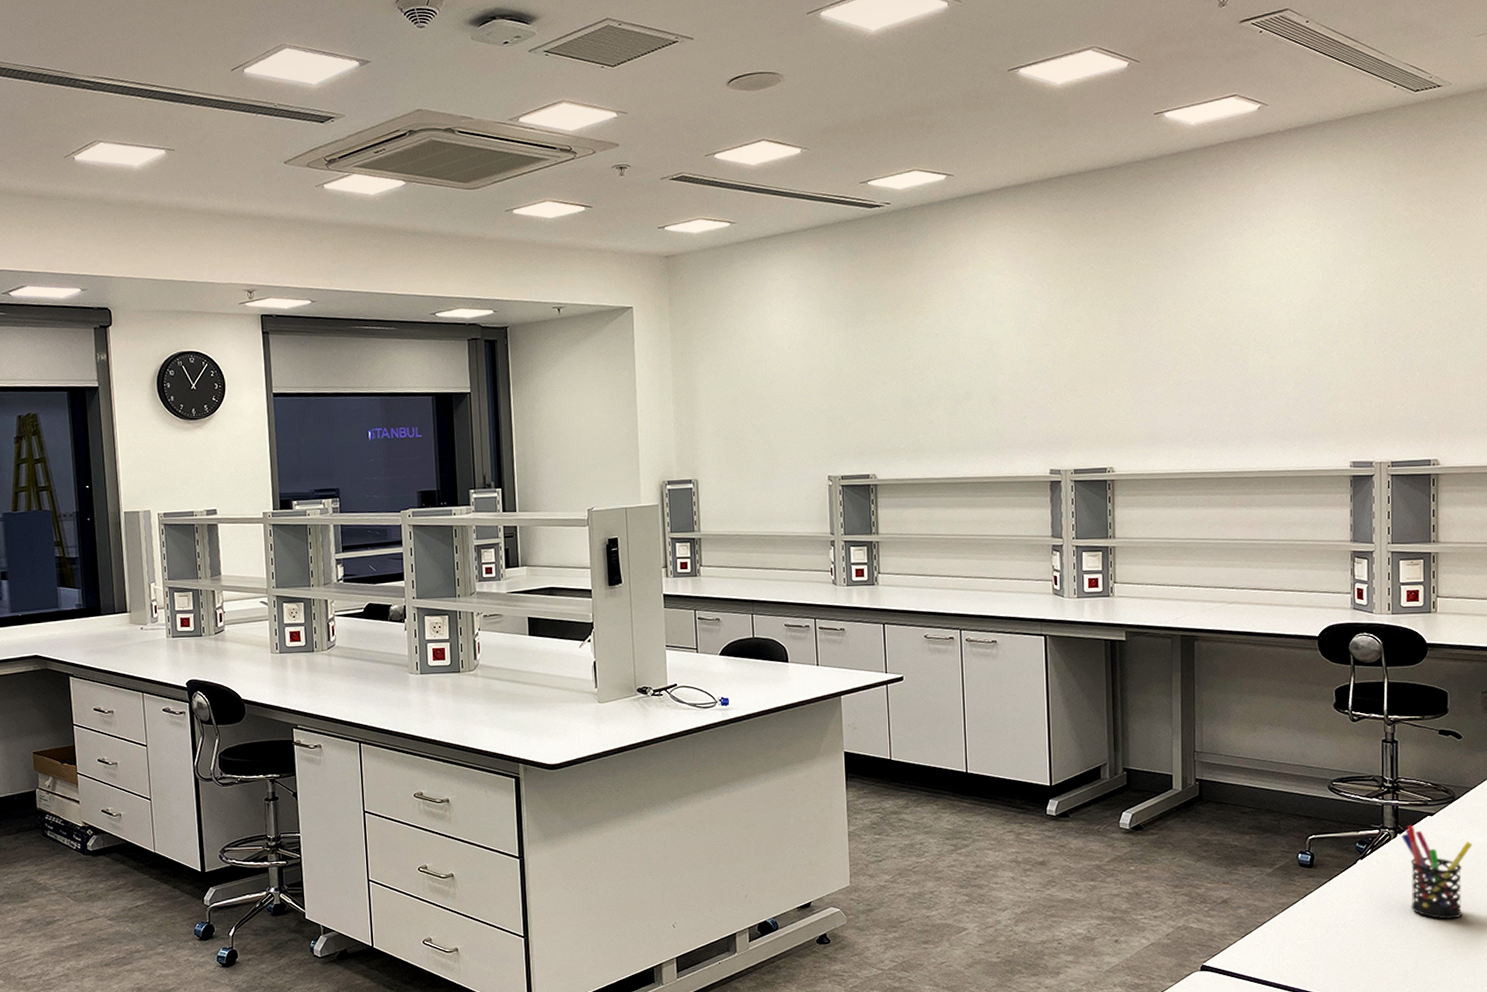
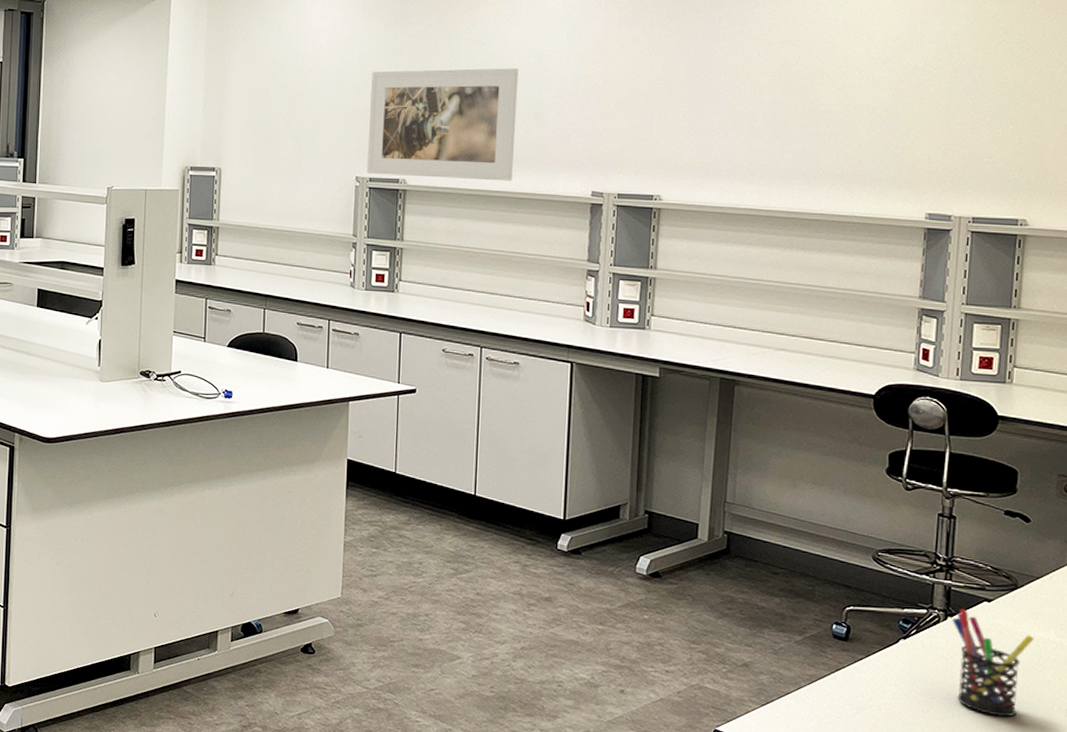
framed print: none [834,357,976,472] -> present [366,68,519,181]

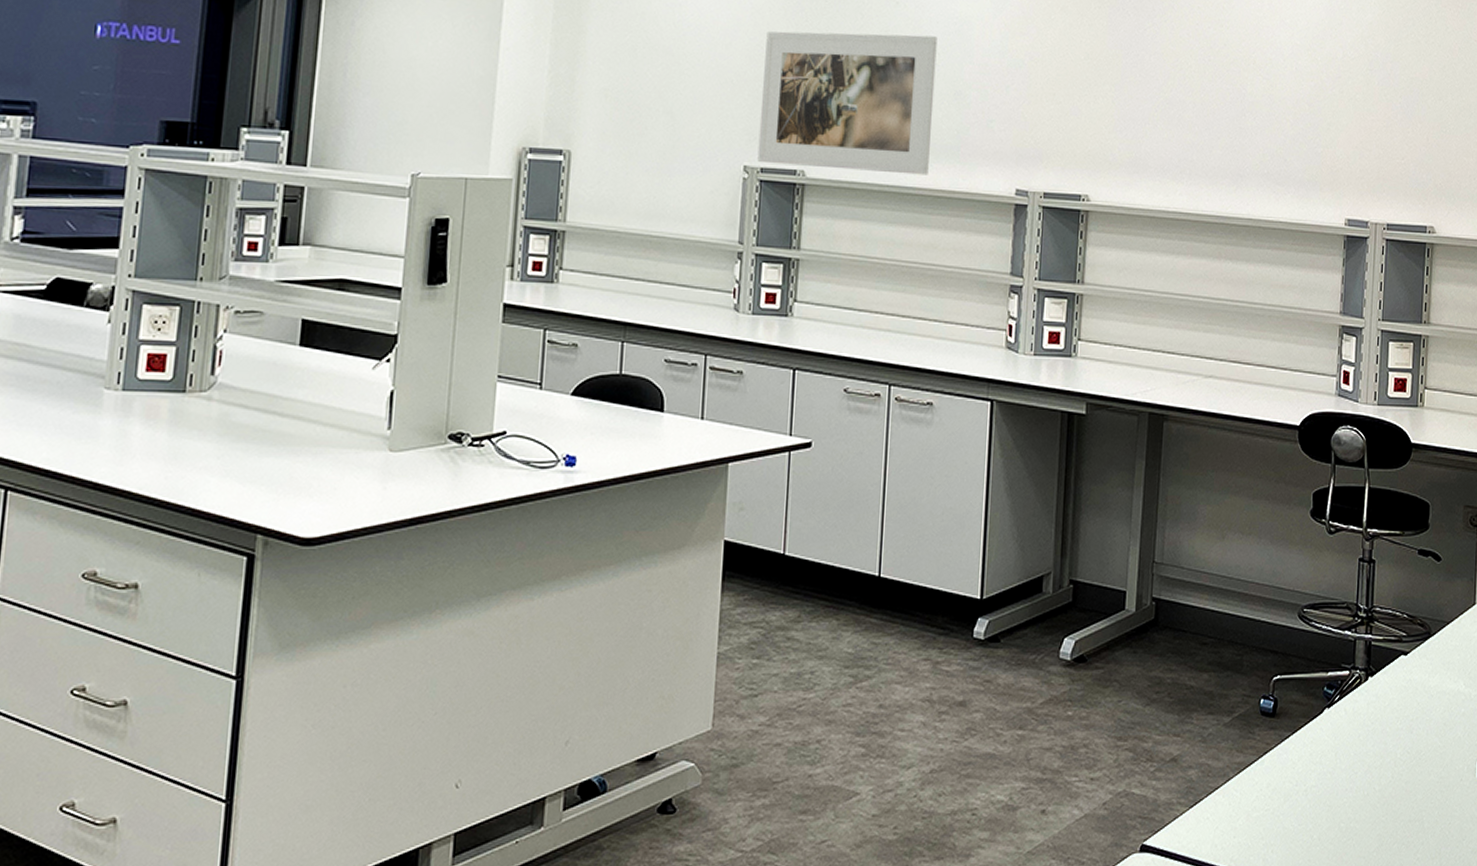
pen holder: present [952,609,1034,717] -> none [1372,666,1446,786]

